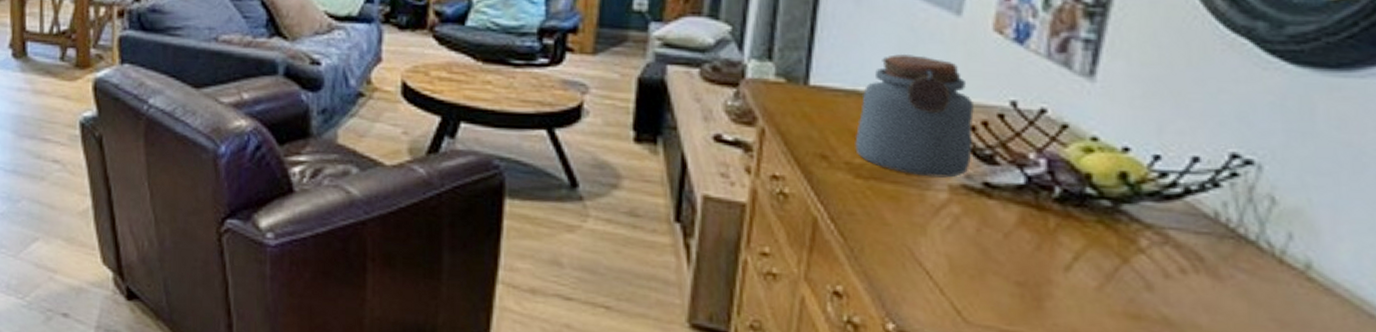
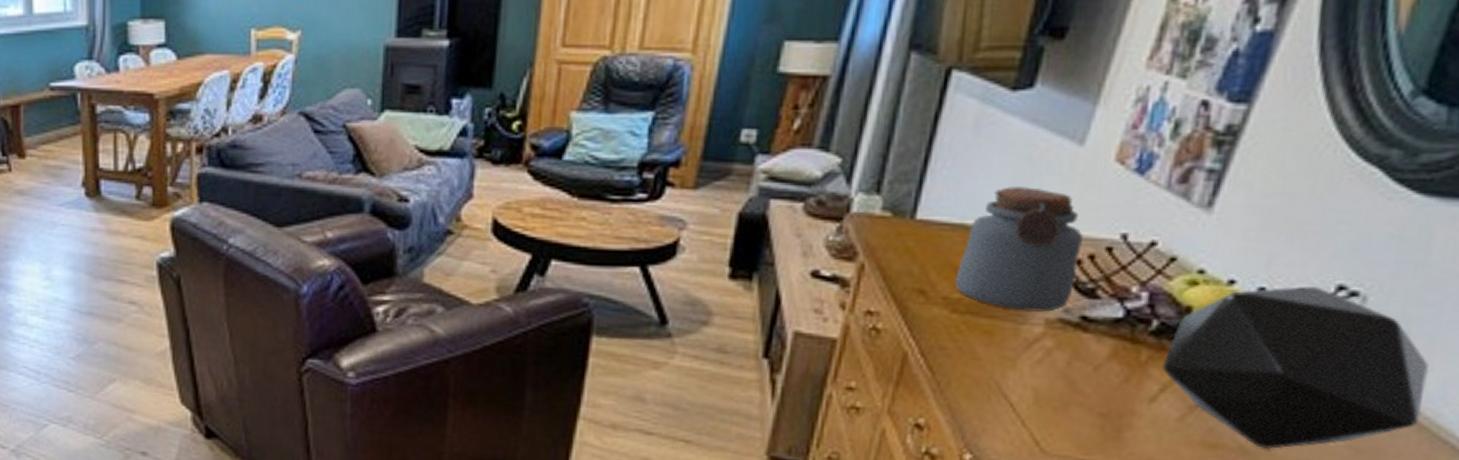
decorative tray: none [1071,154,1339,321] -> present [1162,286,1430,449]

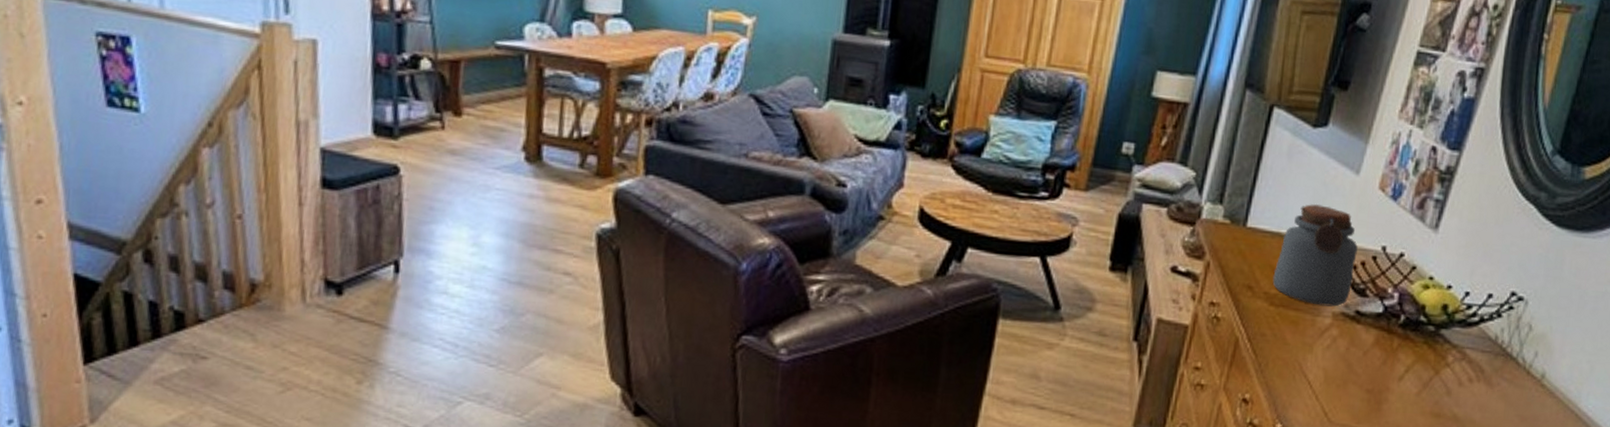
decorative tray: present [1162,286,1430,449] -> none [1406,292,1563,418]

